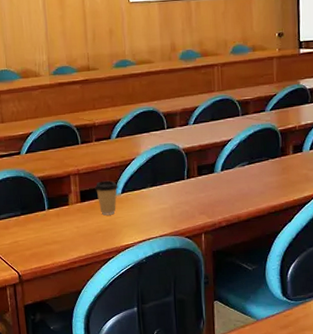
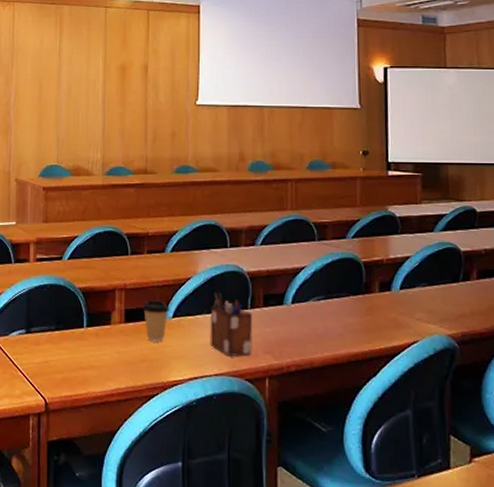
desk organizer: none [153,167,190,220] -> present [210,291,253,356]

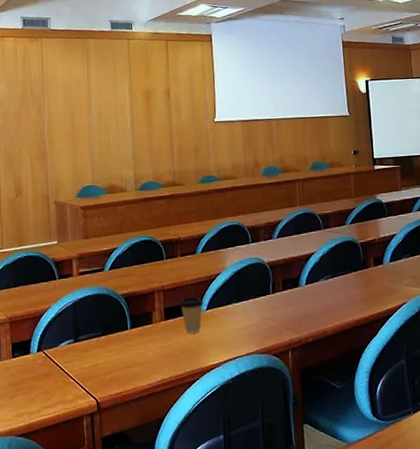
desk organizer: present [210,291,253,356] -> none [239,281,276,337]

